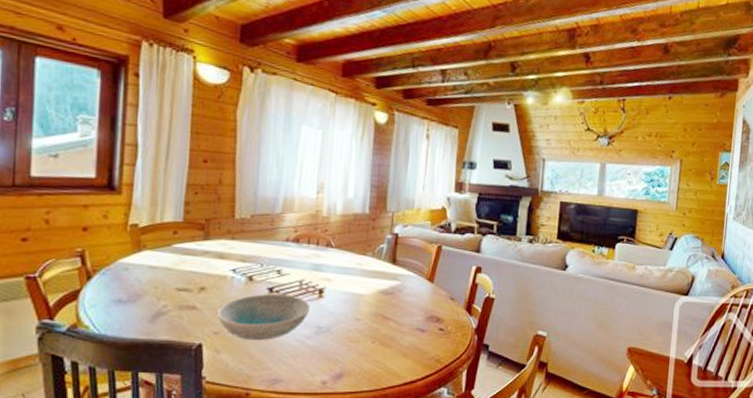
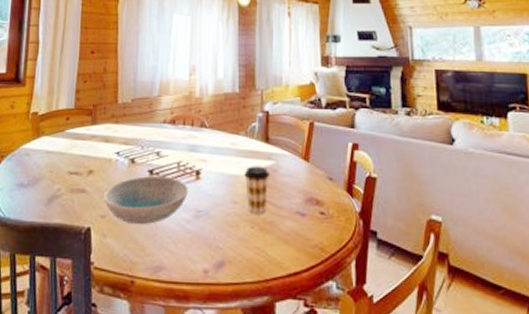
coffee cup: none [368,286,394,330] -> present [244,166,269,214]

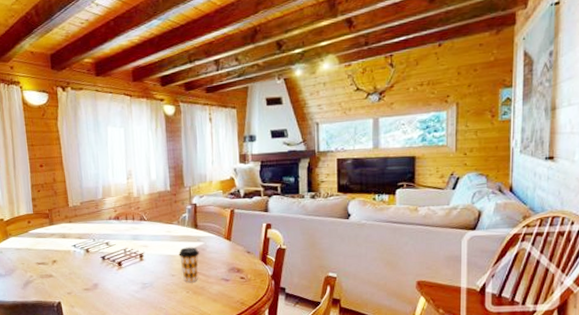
dish: present [103,175,188,225] -> none [67,260,135,297]

